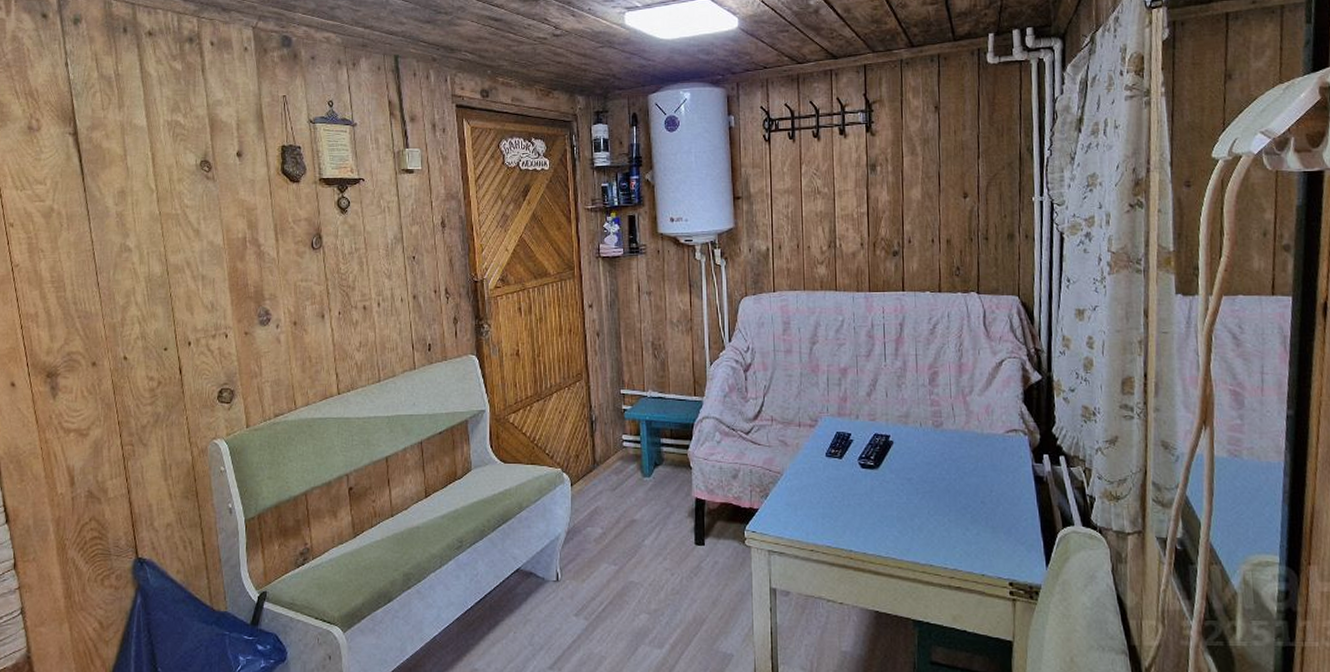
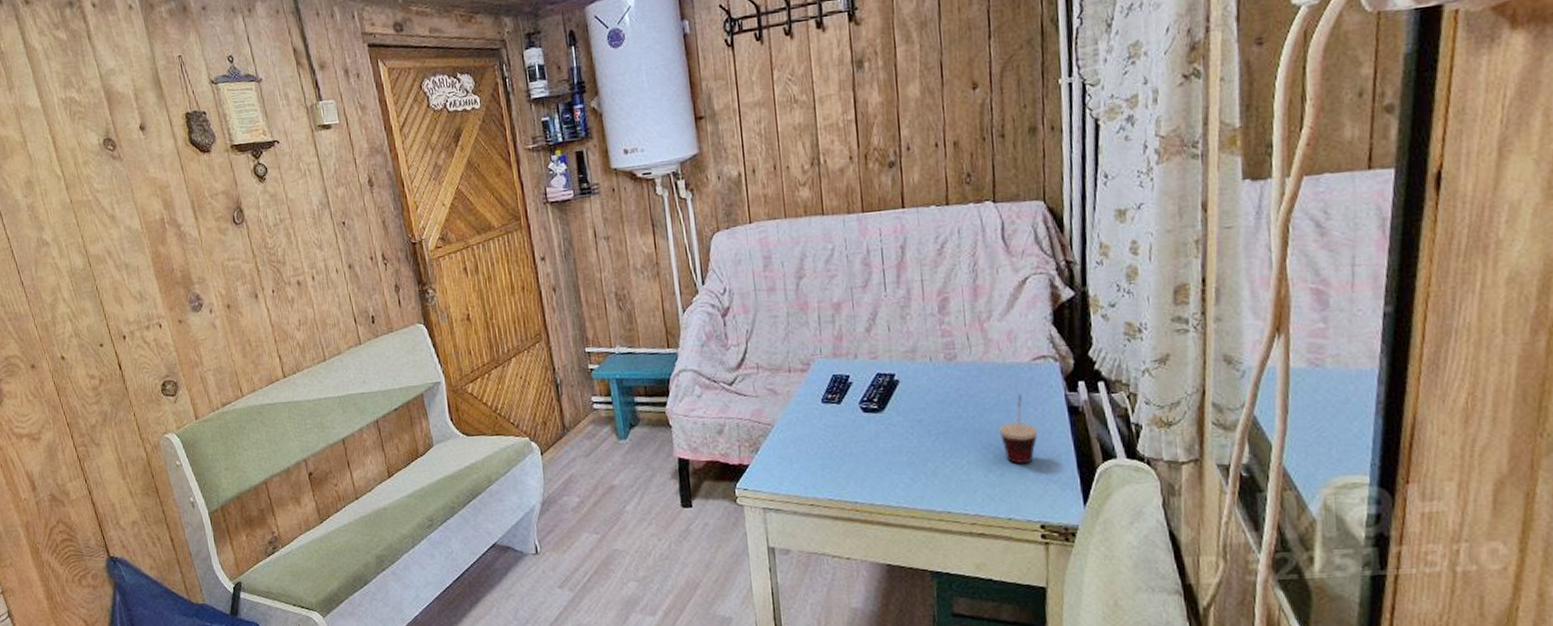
cup: none [976,461,1010,526] -> present [998,393,1039,464]

